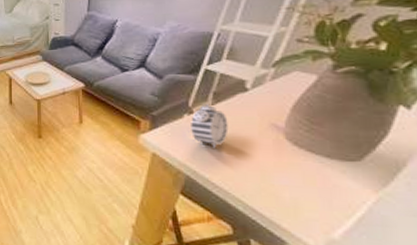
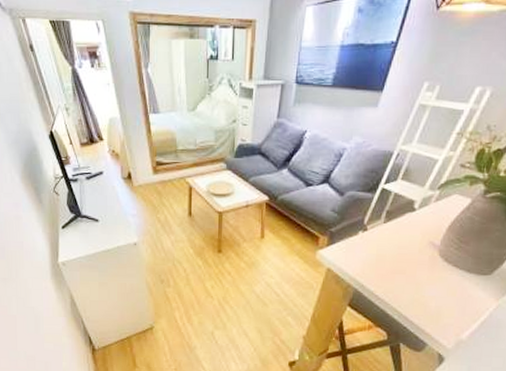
alarm clock: present [191,104,229,148] -> none [363,222,396,264]

